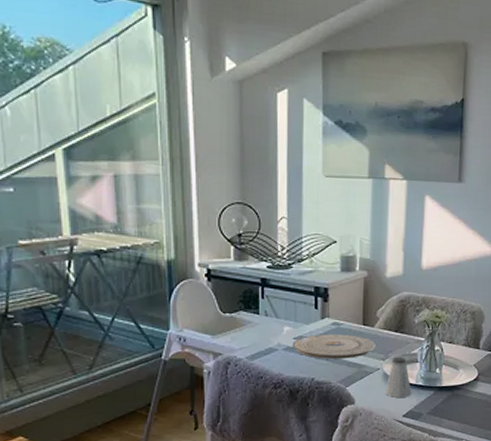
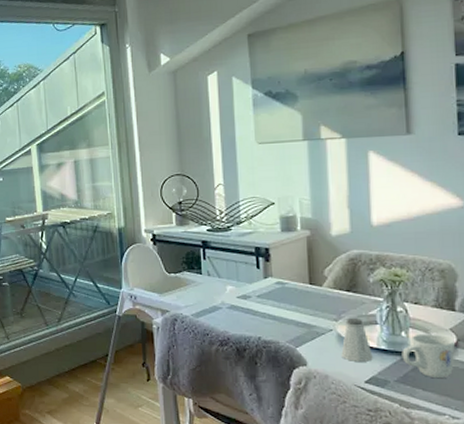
plate: present [292,334,376,359] -> none [236,293,326,318]
mug: none [434,369,476,409] -> present [402,334,455,379]

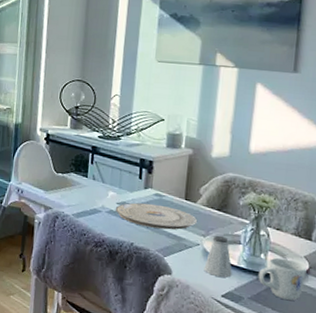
plate: none [236,293,326,318] -> present [115,202,197,230]

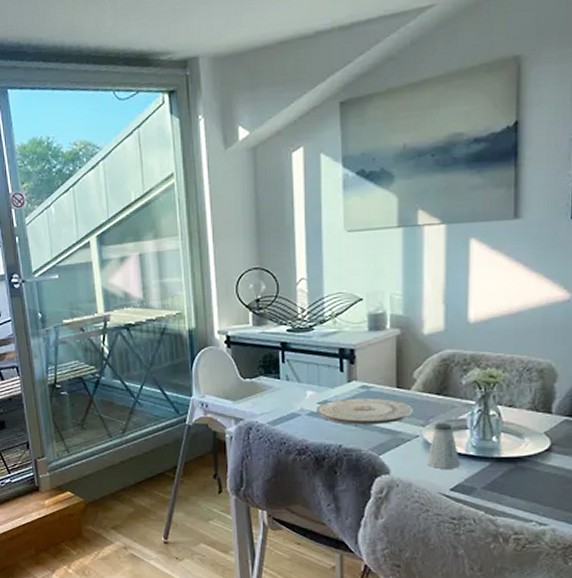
mug: present [258,257,307,301] -> none [491,438,548,485]

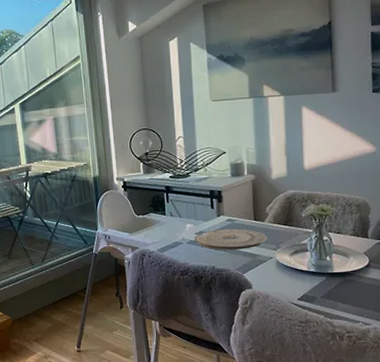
saltshaker: present [427,422,460,468] -> none [279,247,304,283]

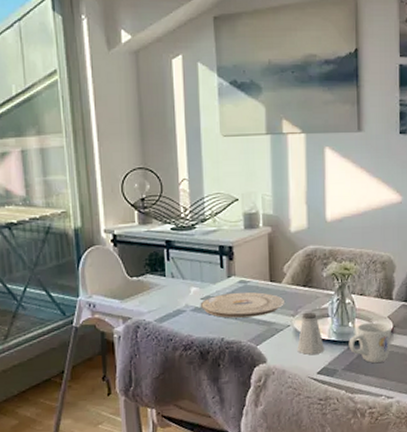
saltshaker: none [279,247,304,283] -> present [297,312,324,355]
mug: none [327,257,368,294] -> present [348,322,391,364]

